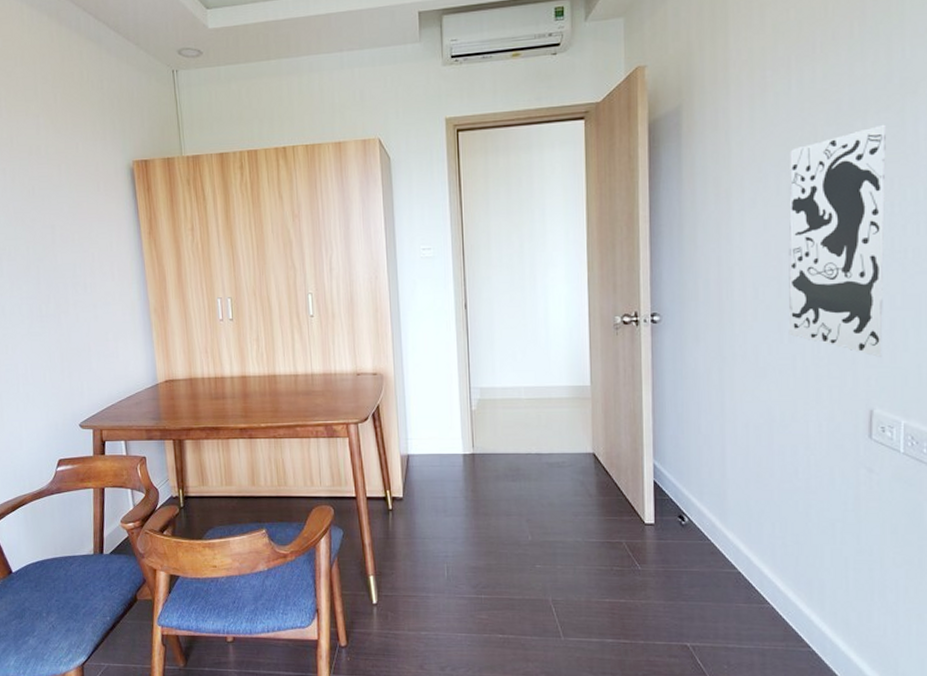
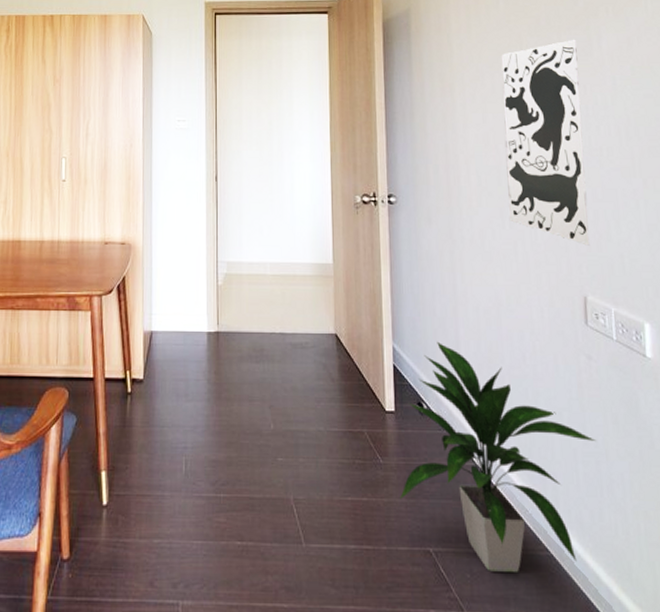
indoor plant: none [658,458,871,666] -> present [400,341,596,574]

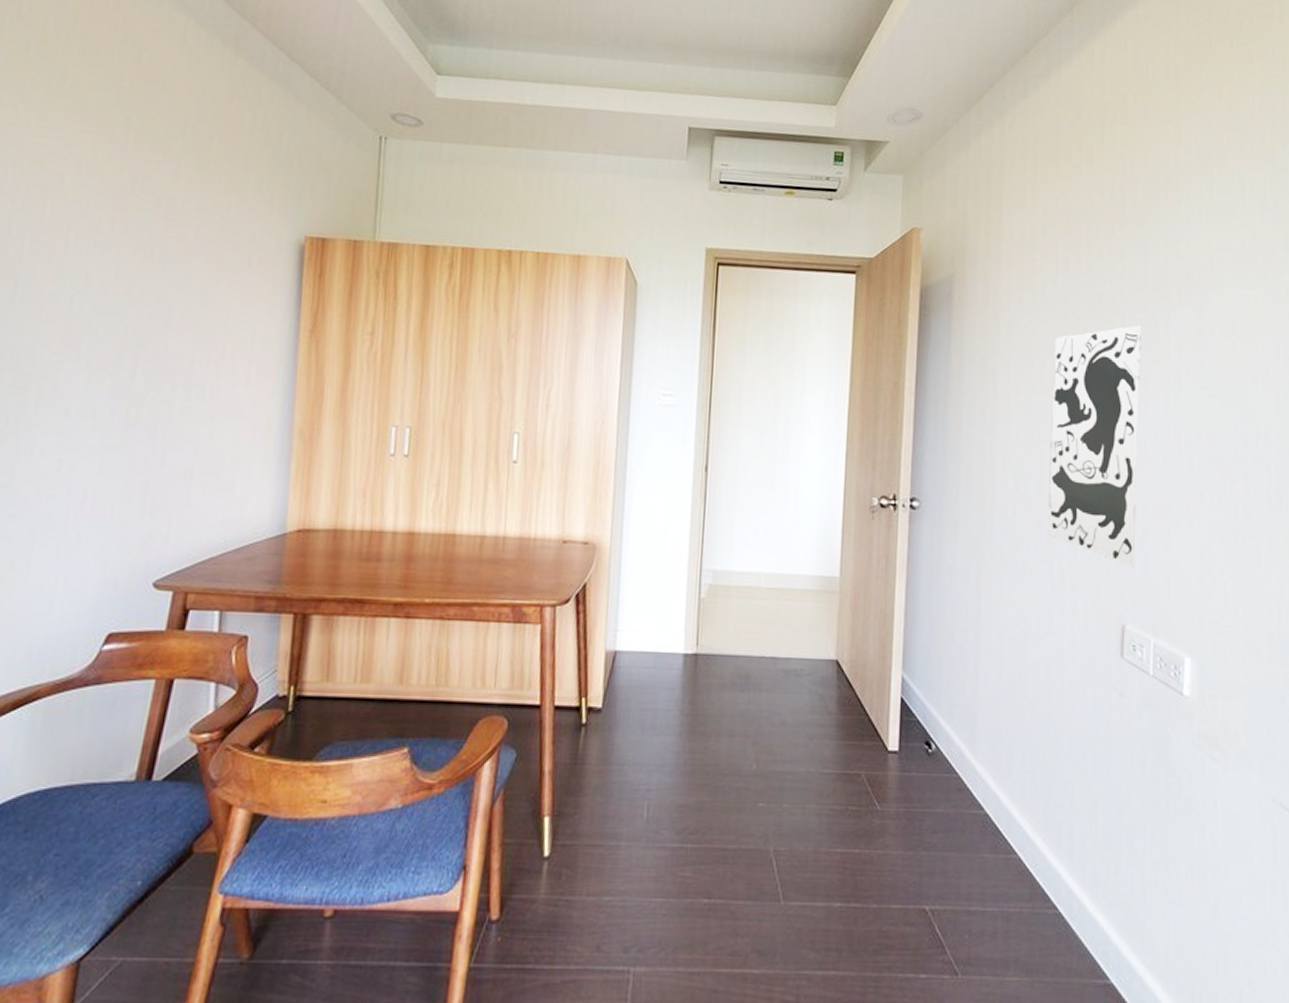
indoor plant: present [400,341,596,574] -> none [897,671,1120,934]

